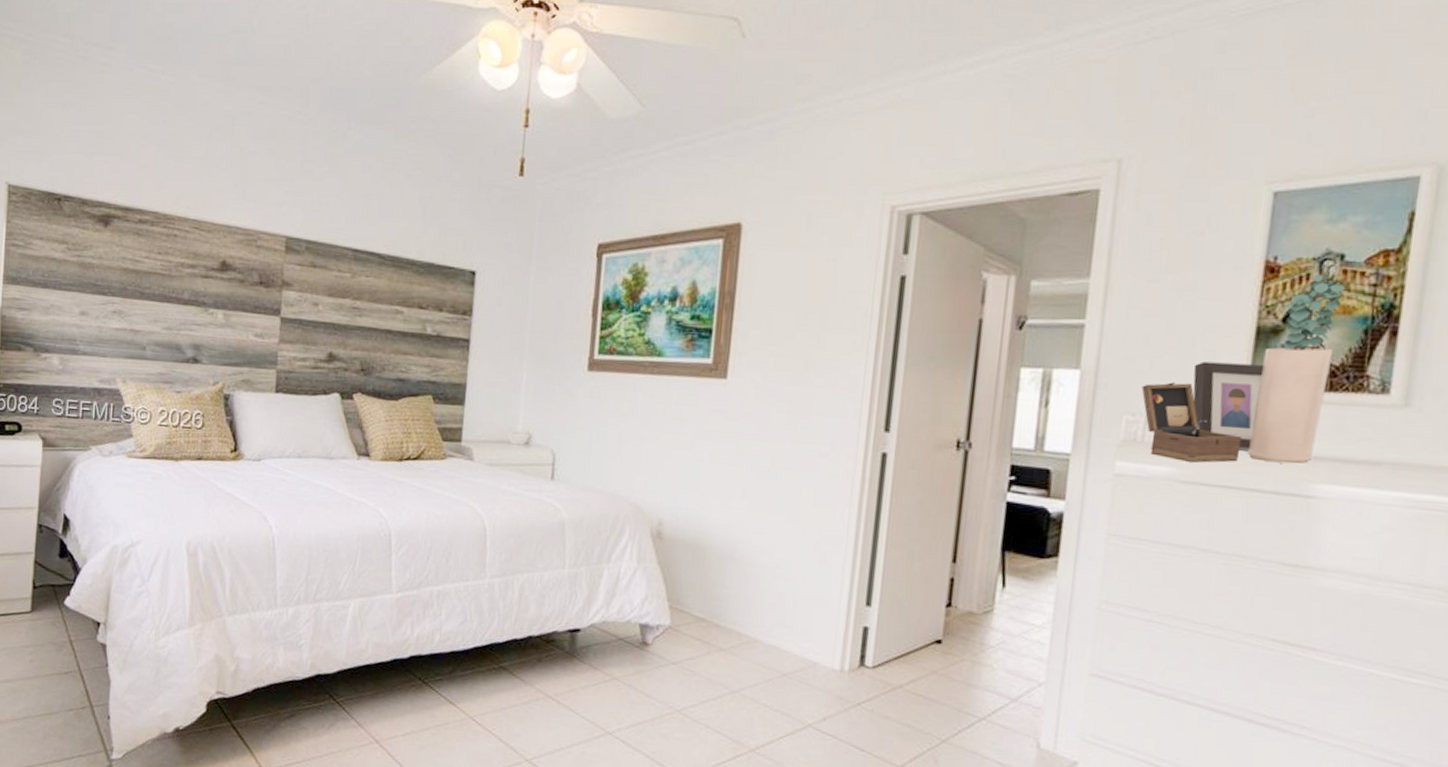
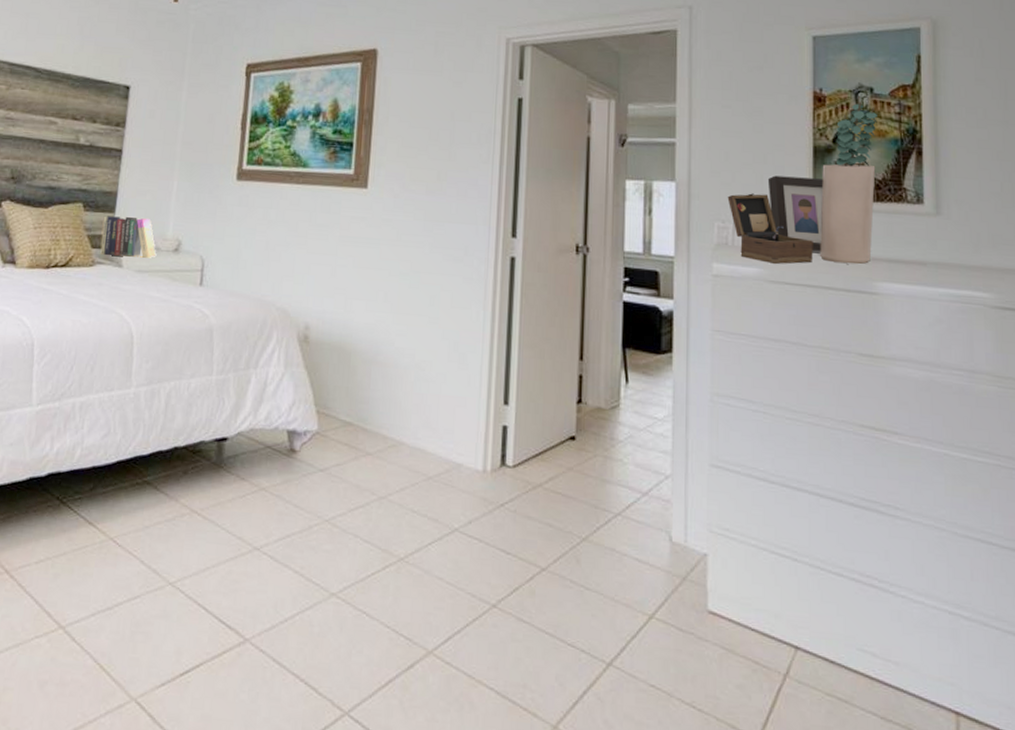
books: none [451,408,506,452] -> present [100,216,156,258]

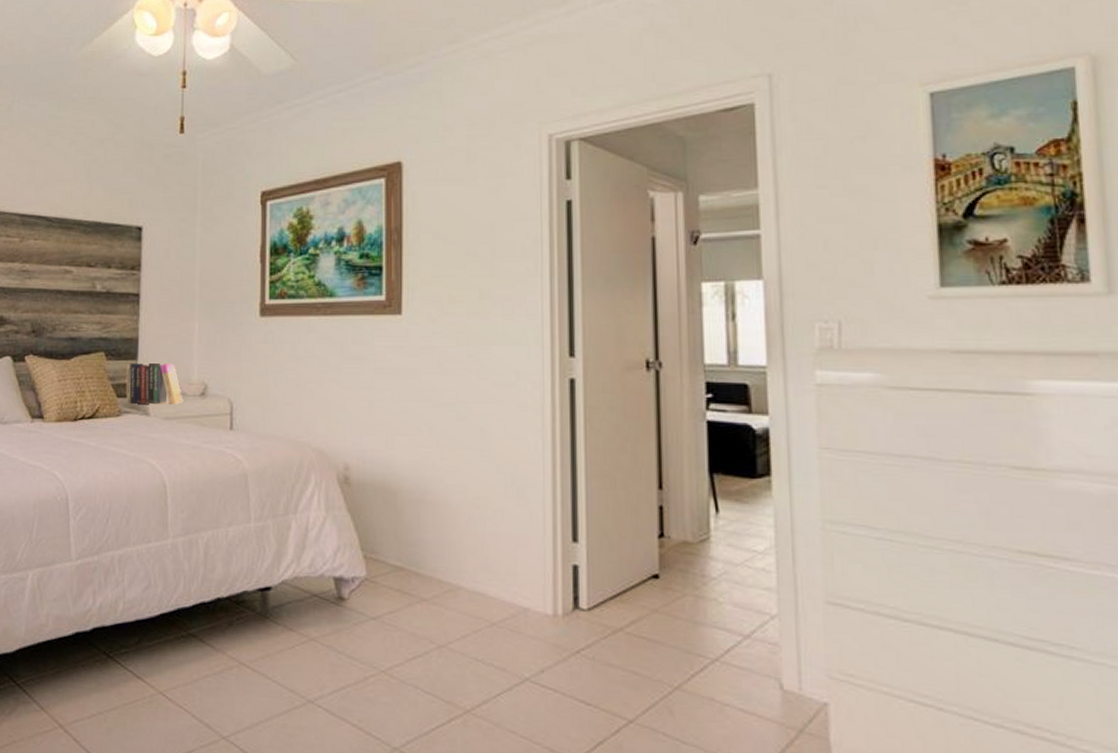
wooden box: present [727,193,813,265] -> none [829,286,945,368]
picture frame: present [767,175,824,254] -> none [880,262,955,351]
vase: present [820,96,877,265] -> none [950,159,1023,361]

